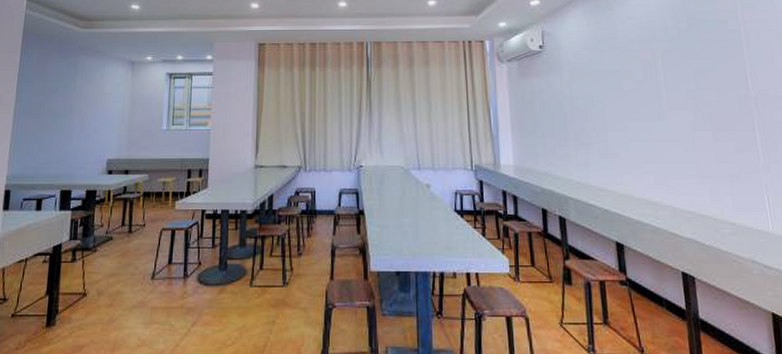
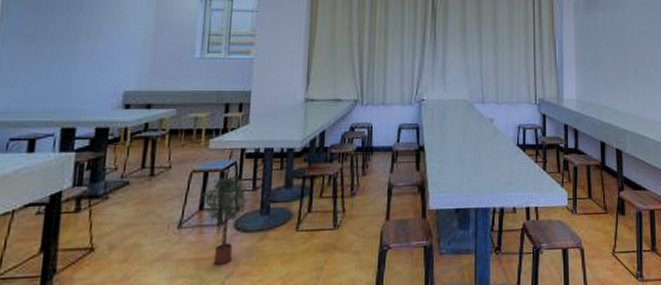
potted tree: none [170,234,210,314] -> present [201,176,250,265]

